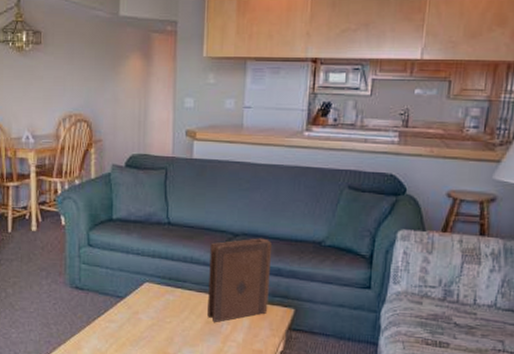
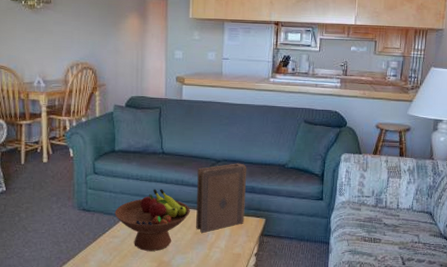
fruit bowl: none [111,266,201,341] -> present [115,189,190,251]

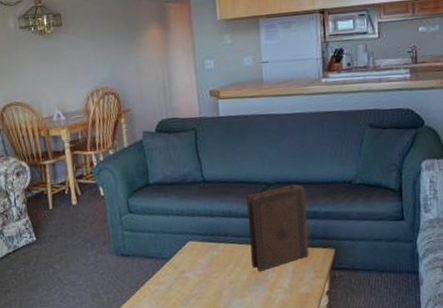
fruit bowl: present [115,189,190,251] -> none [156,224,243,297]

